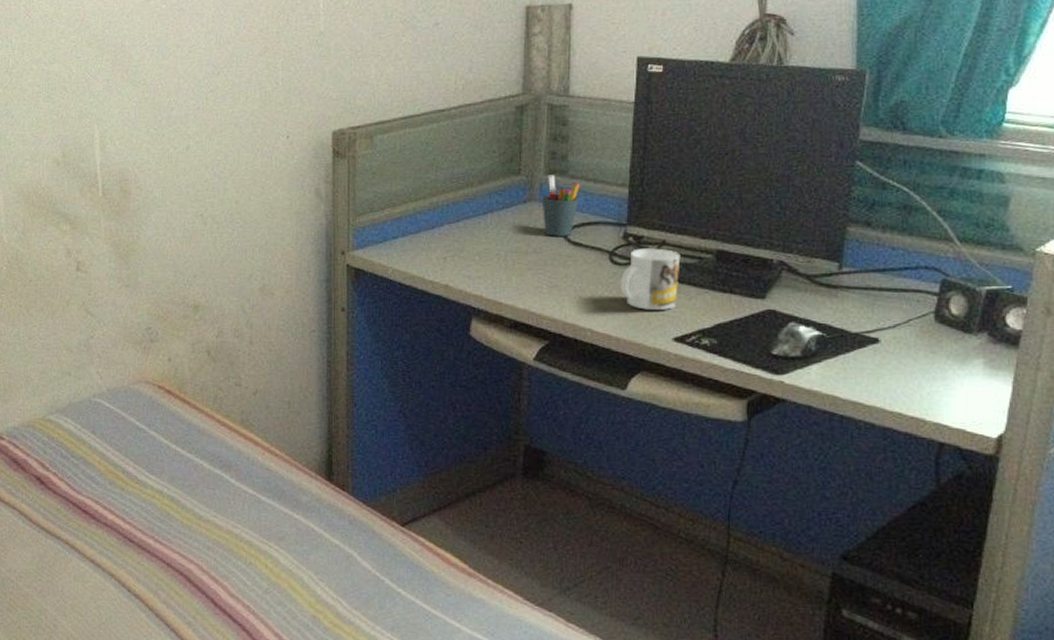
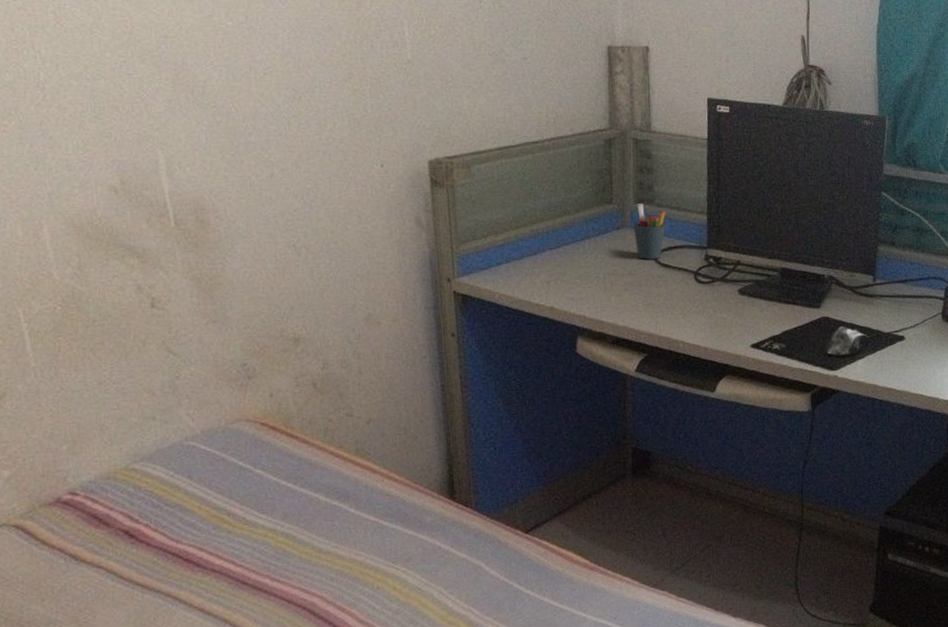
mug: present [620,248,681,310] -> none [704,268,753,322]

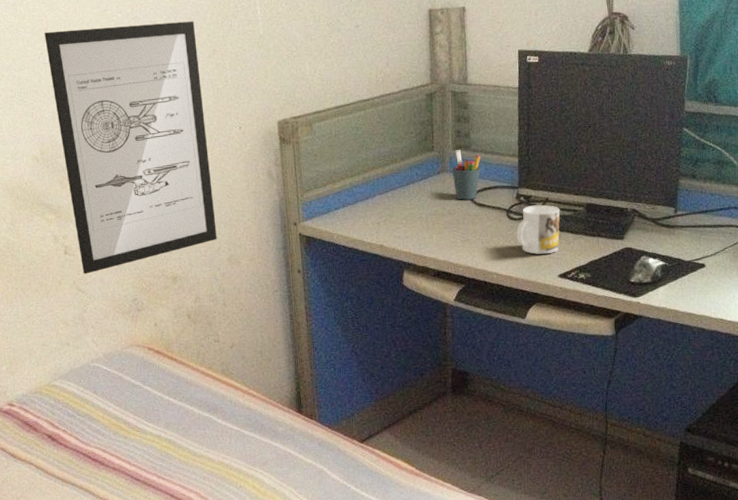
wall art: none [128,36,352,333] -> present [44,21,217,274]
mug: none [704,268,753,322] -> present [516,205,560,254]

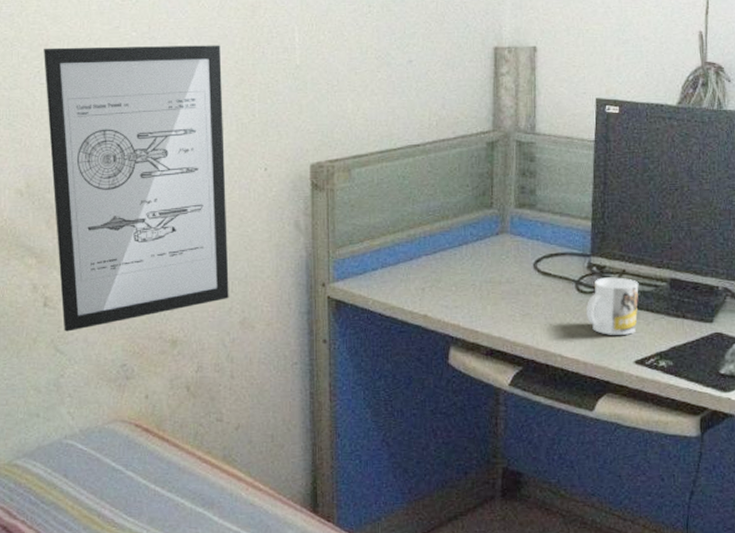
pen holder: present [451,150,481,200] -> none [512,208,548,267]

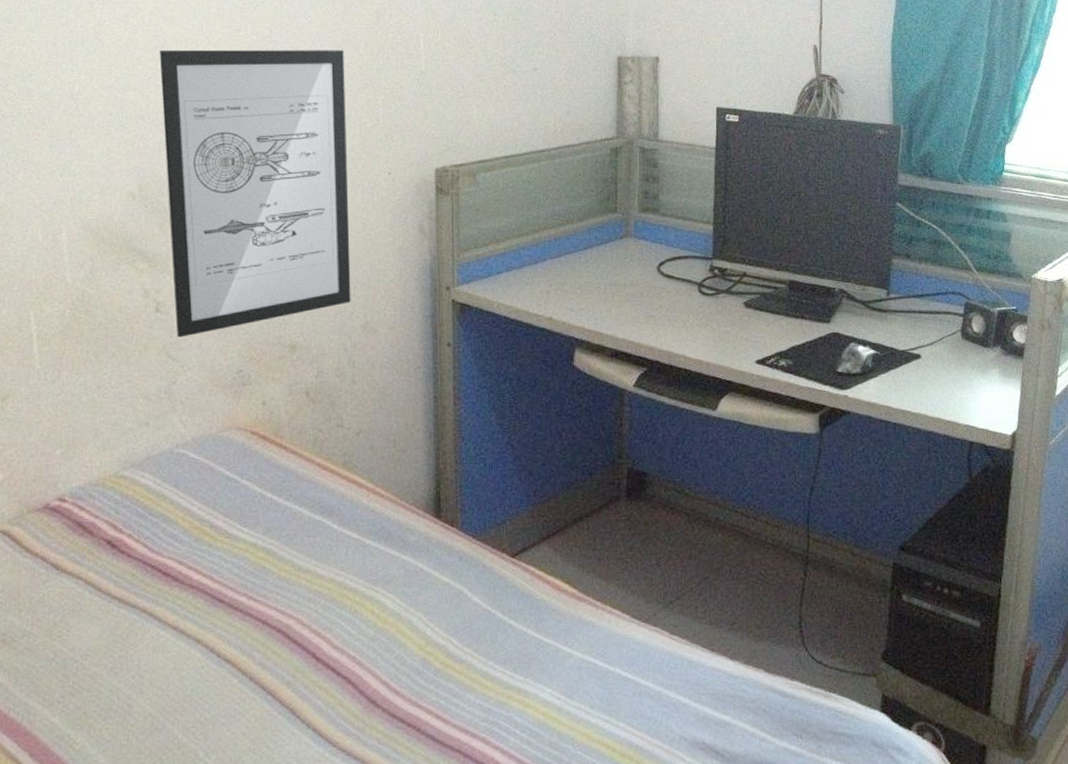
mug: present [585,277,639,335] -> none [708,279,759,336]

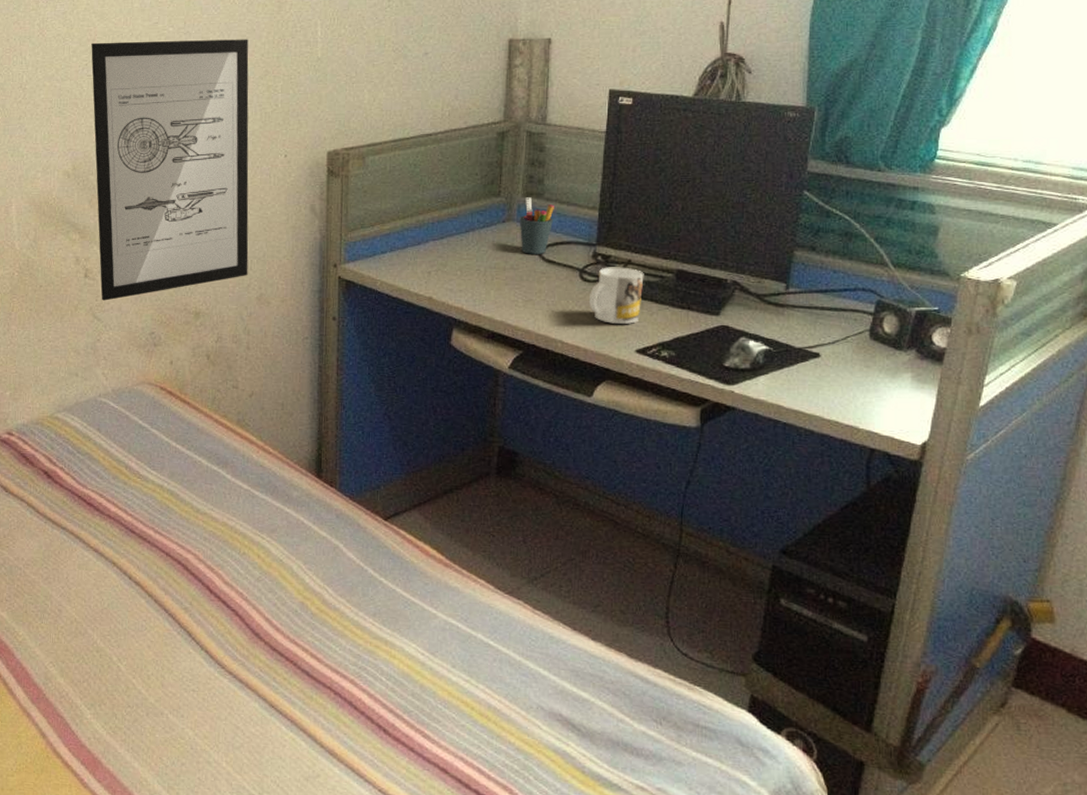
pen holder: none [636,213,671,270] -> present [519,197,554,254]
mug: none [708,279,759,336] -> present [588,267,644,324]

